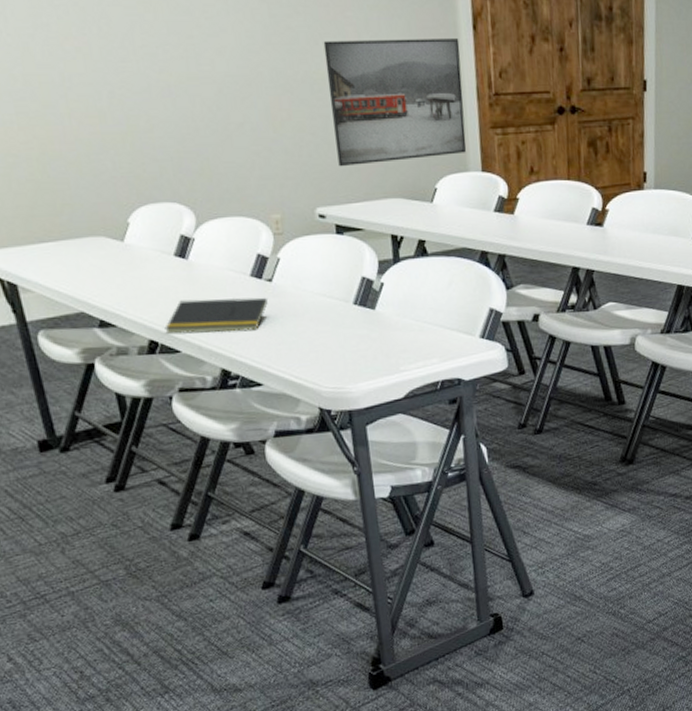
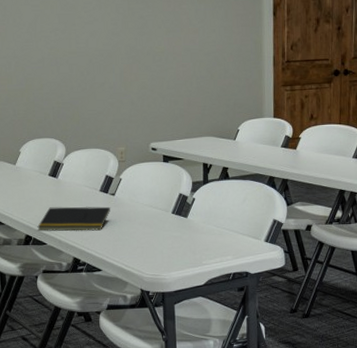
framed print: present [323,38,467,167] -> none [164,22,263,114]

